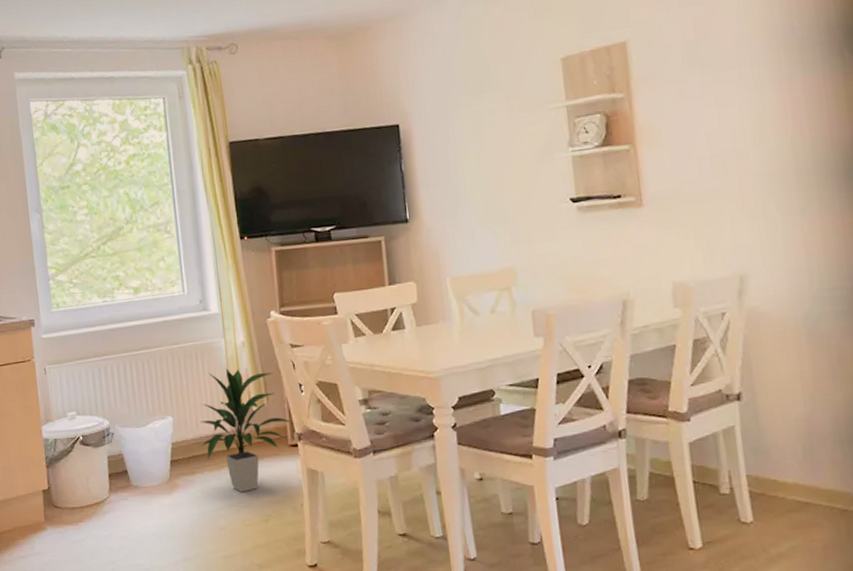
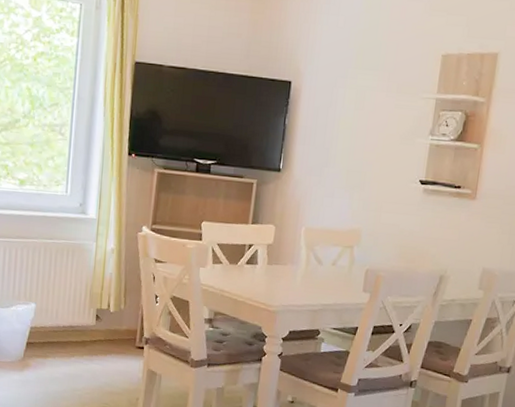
indoor plant: present [200,368,292,492] -> none [56,270,142,380]

